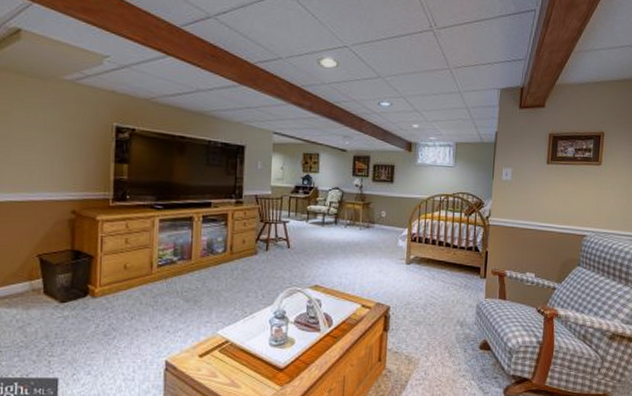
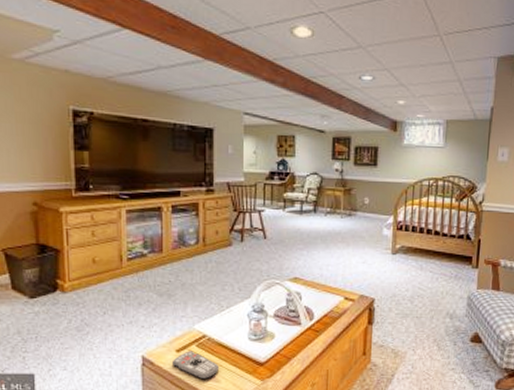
remote control: none [194,356,240,385] -> present [171,351,219,380]

